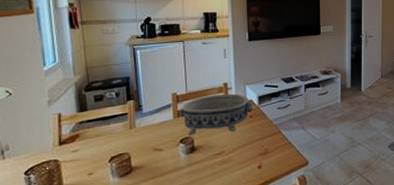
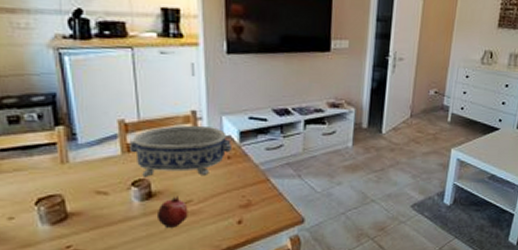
fruit: none [197,149,221,176] -> present [156,196,188,229]

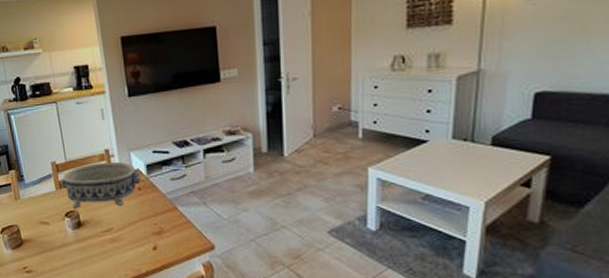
fruit: present [156,196,188,229] -> none [86,225,111,254]

